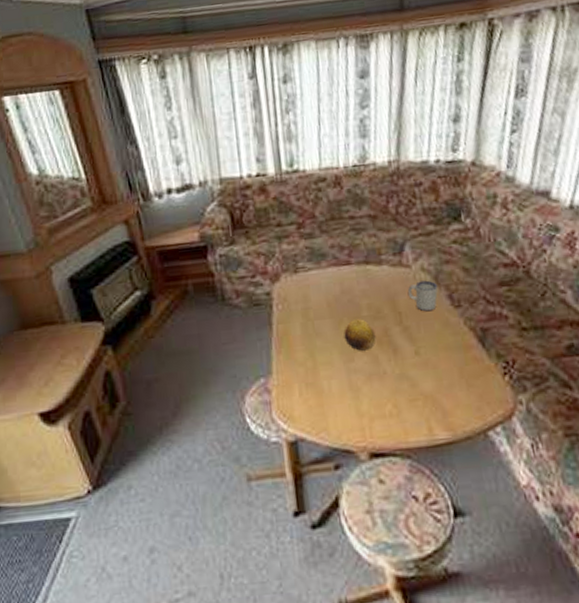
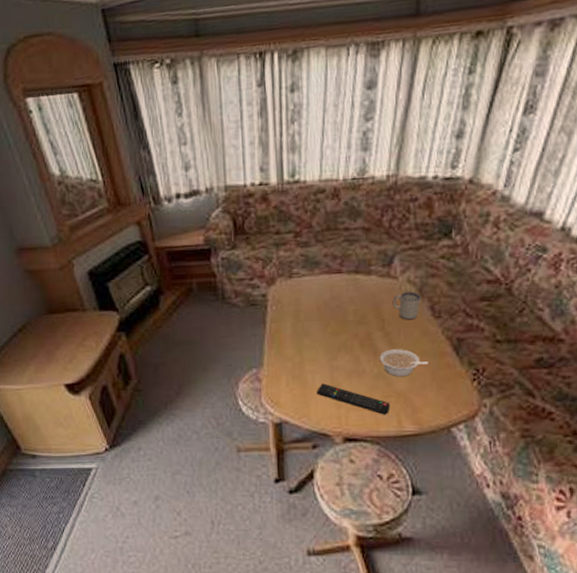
remote control: none [334,390,418,423] -> present [316,383,391,415]
fruit: present [344,319,377,351] -> none [330,323,359,351]
legume: none [400,344,454,377] -> present [379,349,428,377]

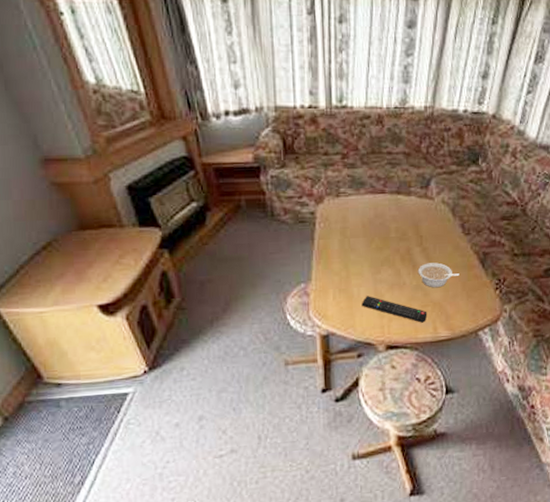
mug: present [392,291,422,320] -> none [429,211,454,237]

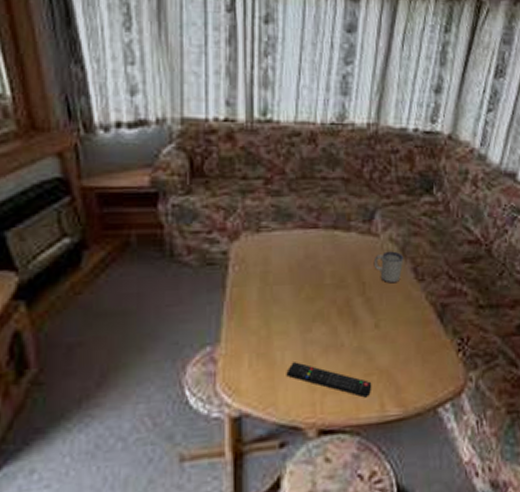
legume: present [418,262,459,288] -> none [359,317,412,351]
mug: none [429,211,454,237] -> present [373,251,404,284]

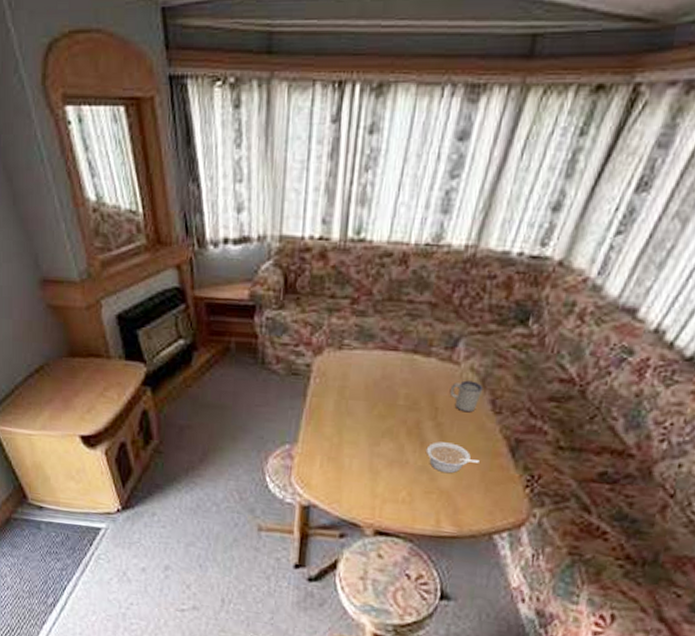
remote control: present [286,362,372,398] -> none [352,469,431,512]
legume: none [359,317,412,351] -> present [426,442,480,474]

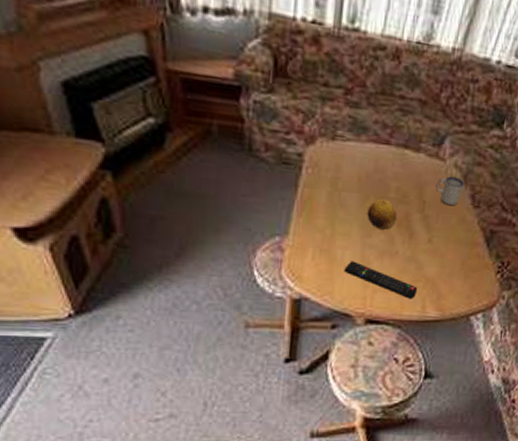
remote control: none [352,469,431,512] -> present [344,261,418,299]
fruit: none [375,406,407,438] -> present [367,199,397,230]
legume: present [426,442,480,474] -> none [414,233,460,263]

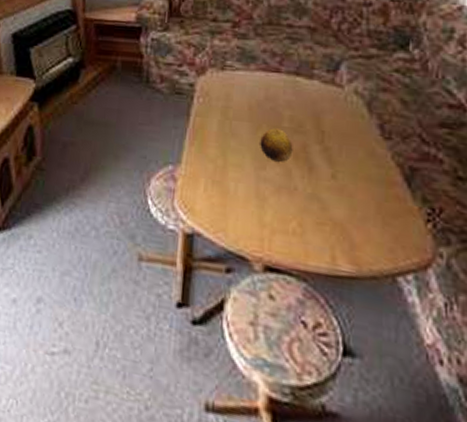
remote control: present [344,261,418,299] -> none [238,195,324,246]
mug: present [436,176,465,206] -> none [335,103,370,138]

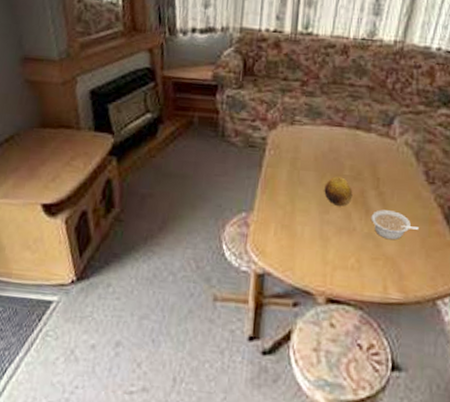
legume: none [315,167,373,203] -> present [371,210,419,240]

